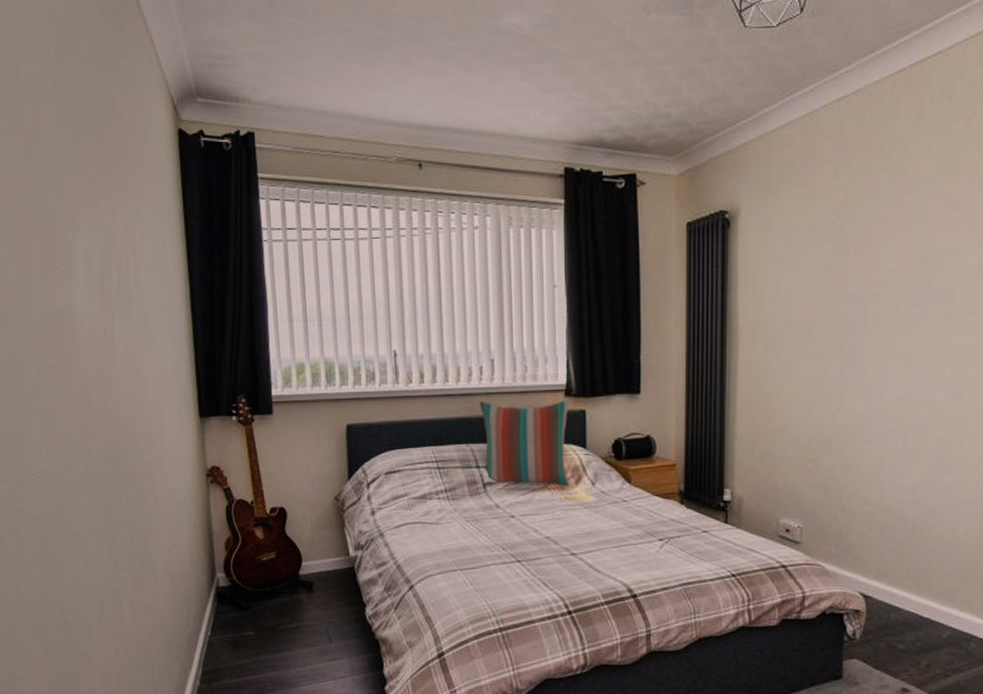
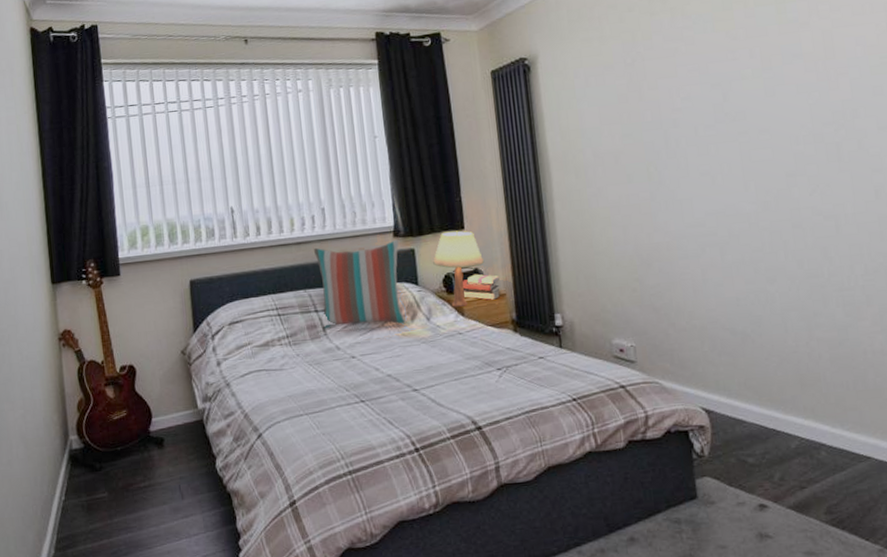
table lamp: none [604,393,658,475] -> present [433,229,485,308]
books: none [632,441,671,471] -> present [462,273,501,301]

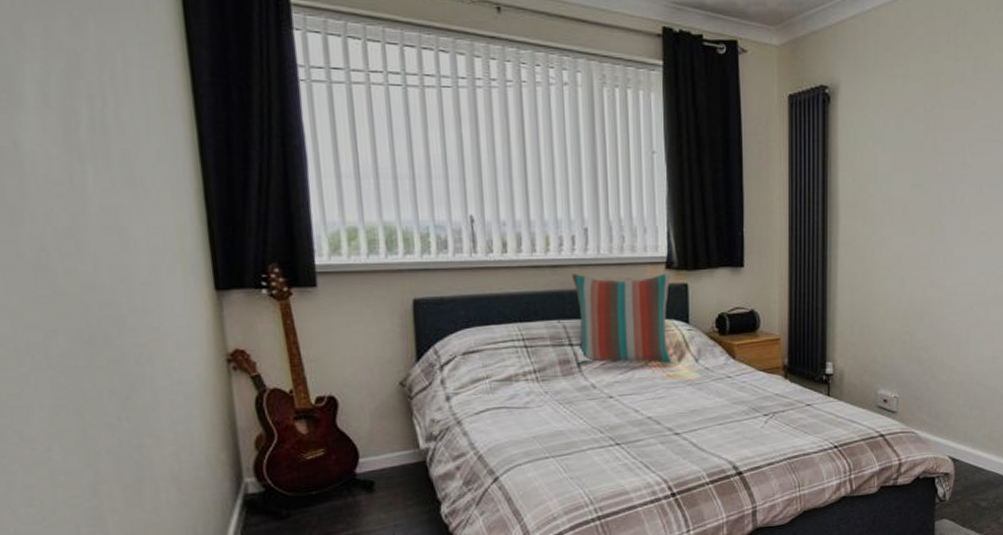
table lamp: present [433,229,485,308] -> none [707,266,762,350]
books: present [462,273,501,301] -> none [736,315,775,345]

